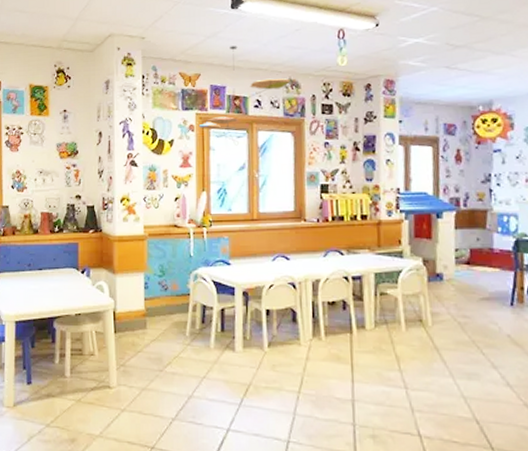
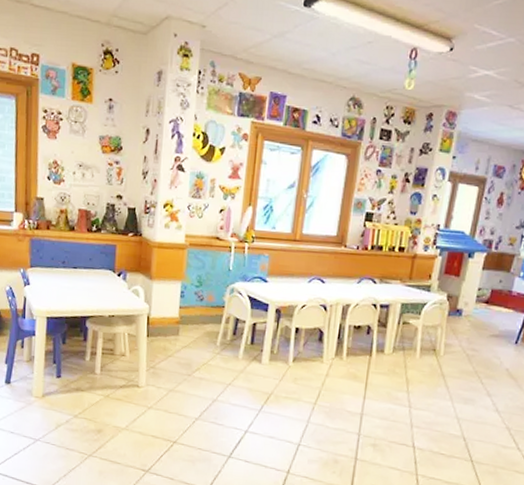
ceiling mobile: present [198,46,290,146] -> none [252,50,354,162]

